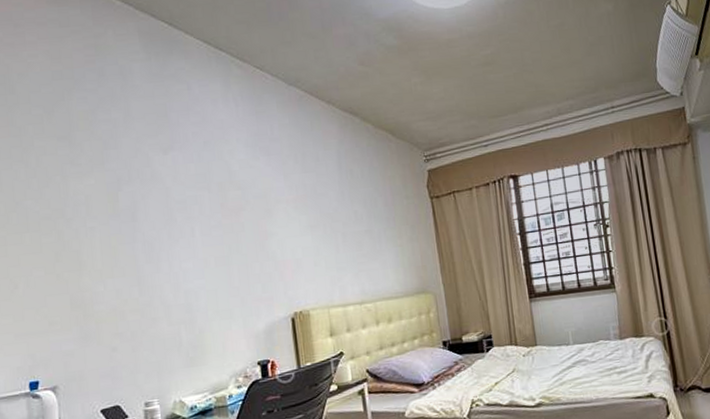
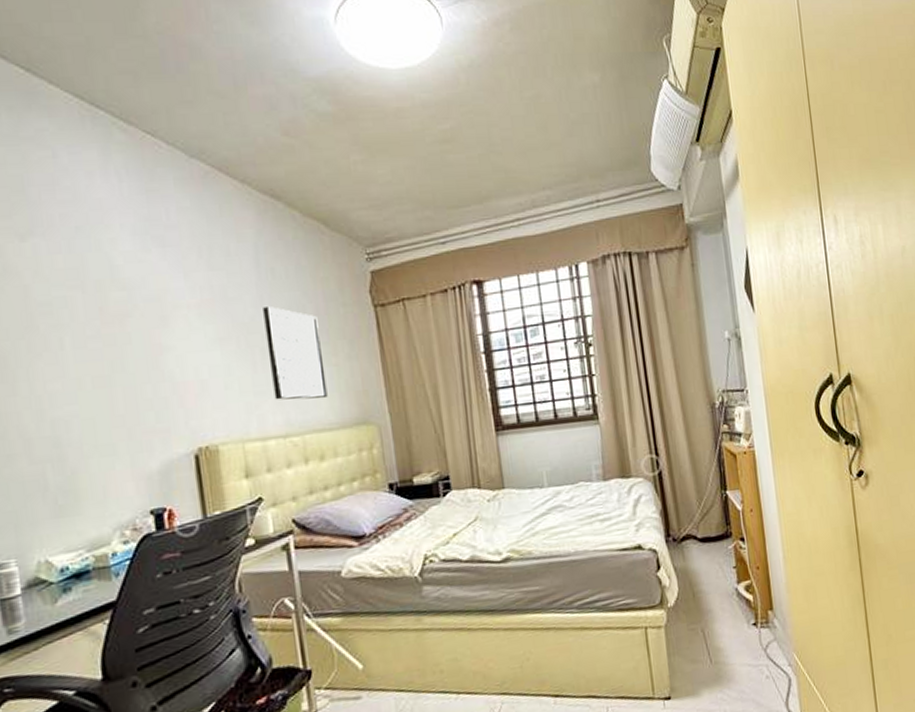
wall art: none [344,200,394,274] -> present [263,306,328,400]

